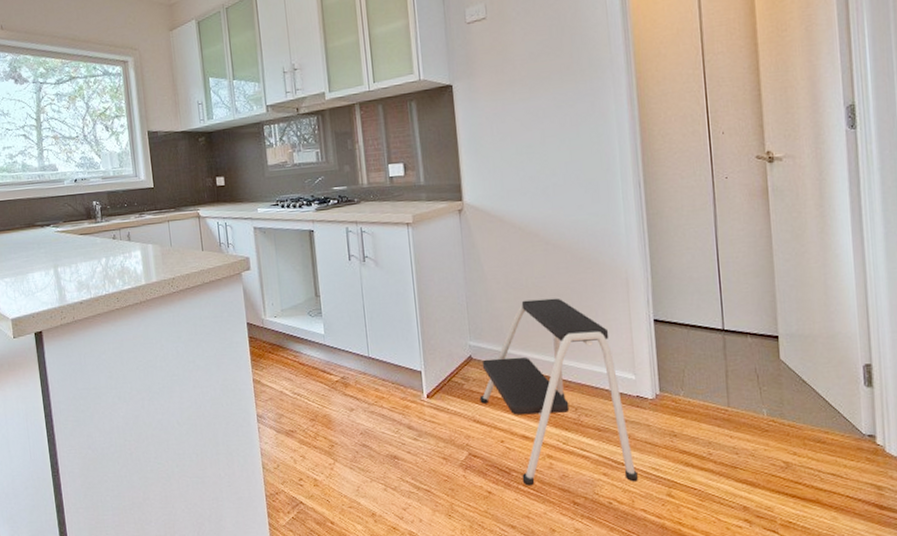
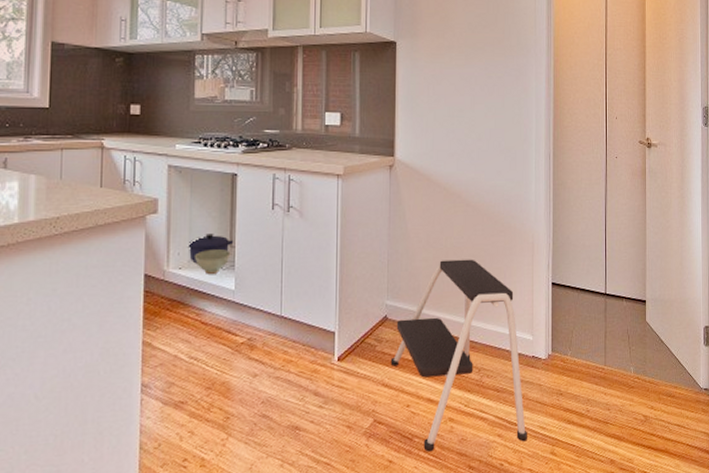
cooking pot: none [278,285,319,311] -> present [186,233,234,263]
bowl: none [285,299,317,321] -> present [194,249,231,274]

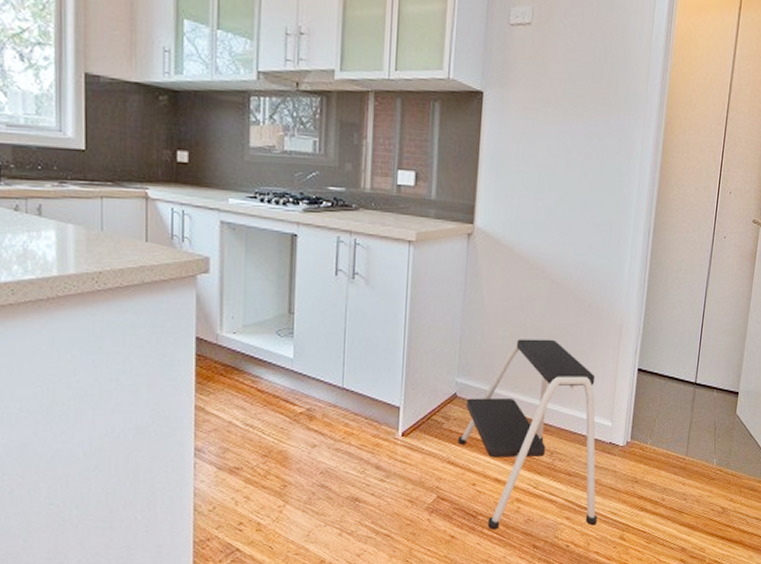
cooking pot: present [186,233,234,263] -> none [241,298,293,328]
bowl: present [194,249,231,274] -> none [249,315,289,340]

